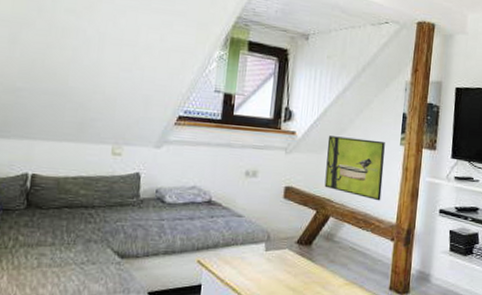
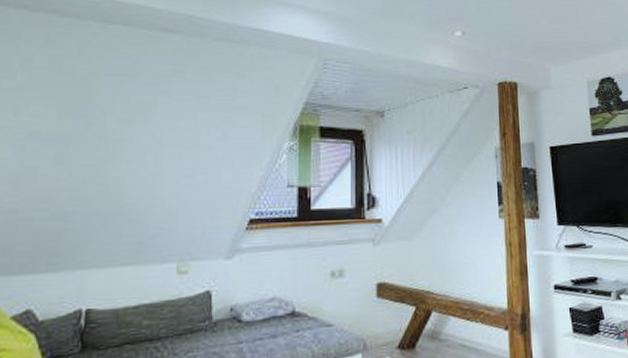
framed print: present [324,136,385,201] -> none [418,216,487,286]

